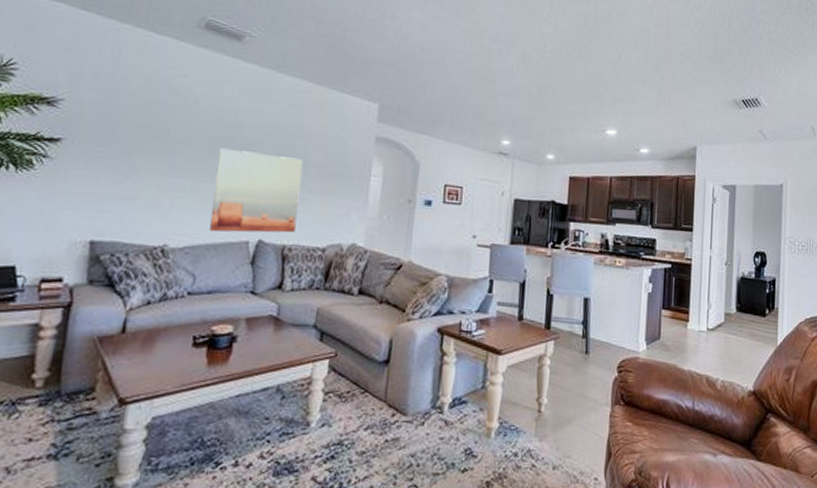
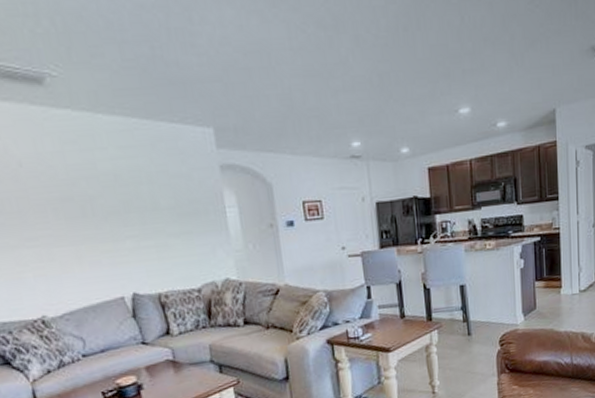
wall art: present [210,147,303,233] -> none [62,204,166,295]

